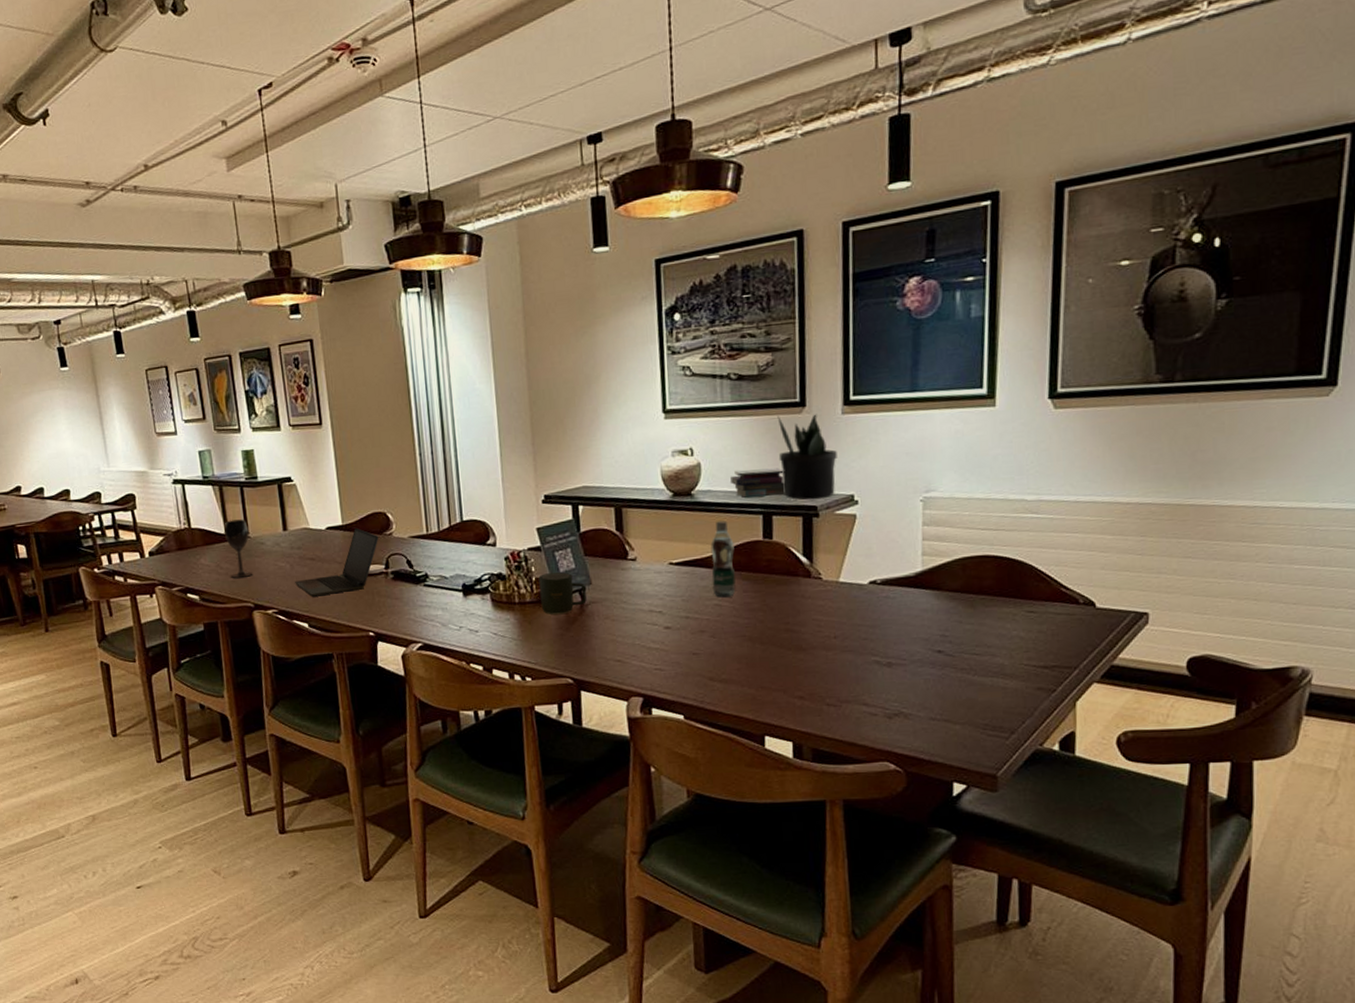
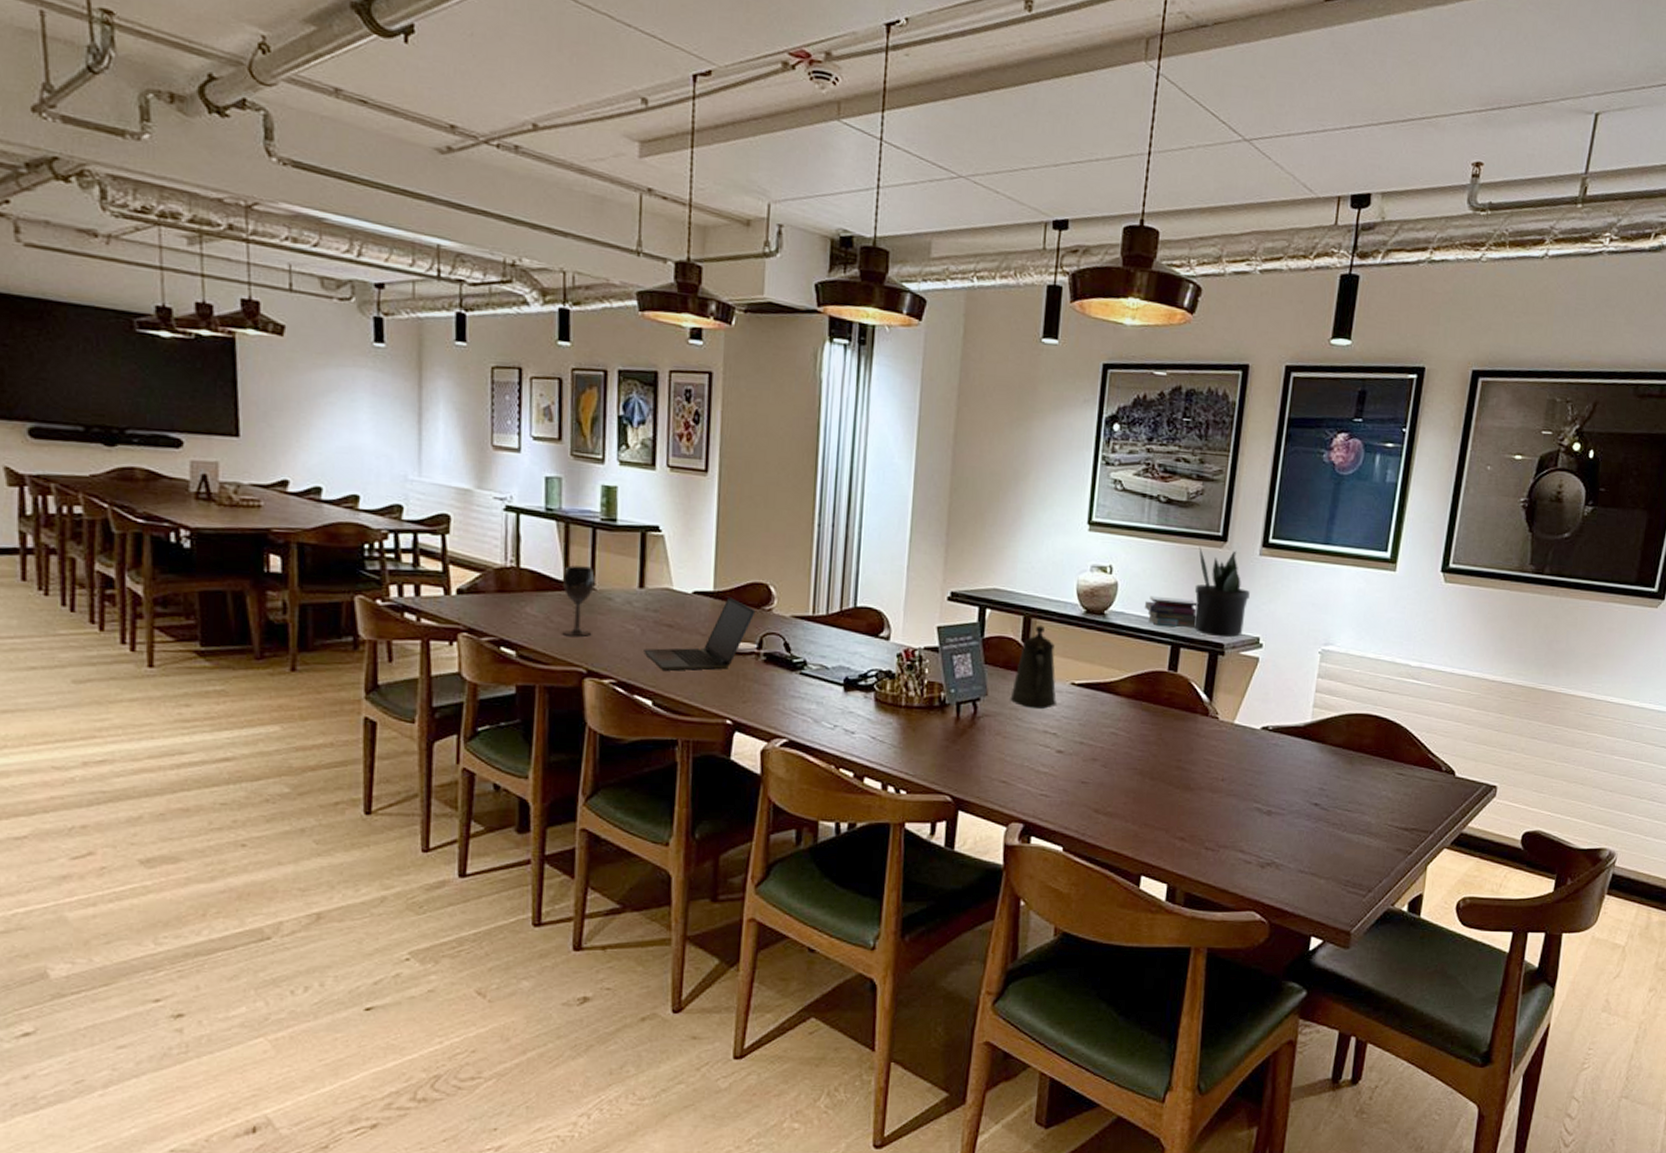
mug: present [538,572,587,615] -> none [929,677,980,725]
coffee pot: none [613,513,657,591] -> present [1010,625,1056,709]
bottle: present [710,520,736,598] -> none [1111,646,1139,727]

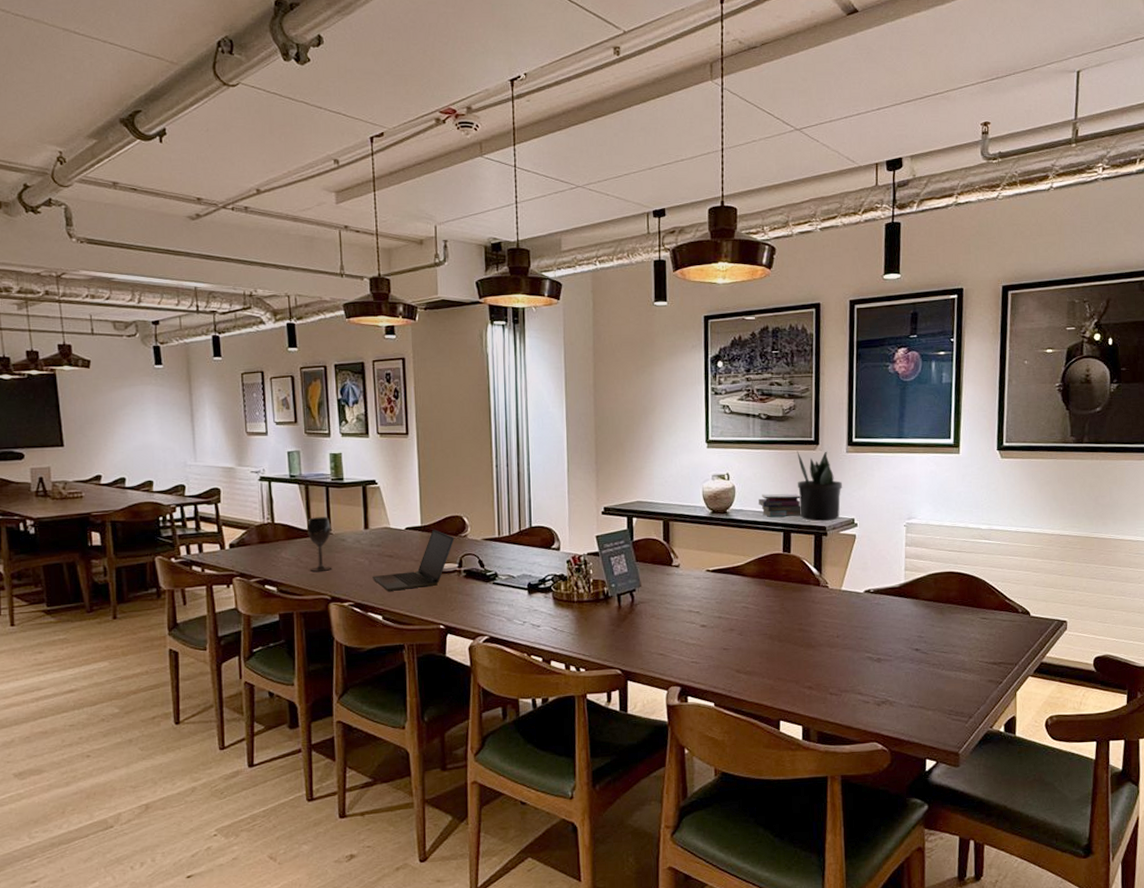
coffee pot: present [1010,625,1056,709] -> none [659,526,696,593]

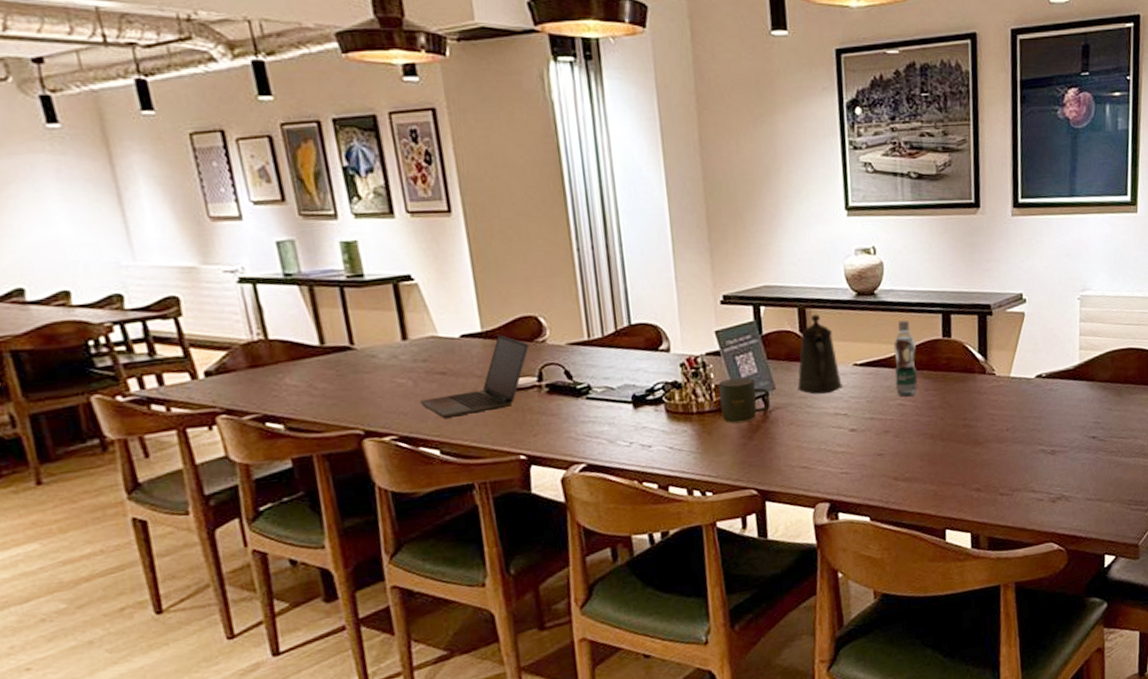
wine glass: present [307,517,331,572] -> none [318,327,360,400]
mug: none [596,575,636,613] -> present [718,377,770,424]
coffee pot: none [659,526,696,593] -> present [797,314,842,394]
bottle: none [741,536,760,601] -> present [893,320,918,397]
books: present [758,493,801,517] -> none [911,267,962,297]
planter: present [797,451,842,522] -> none [954,215,1008,300]

